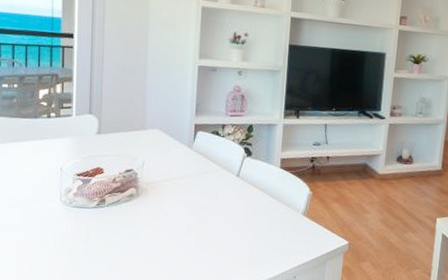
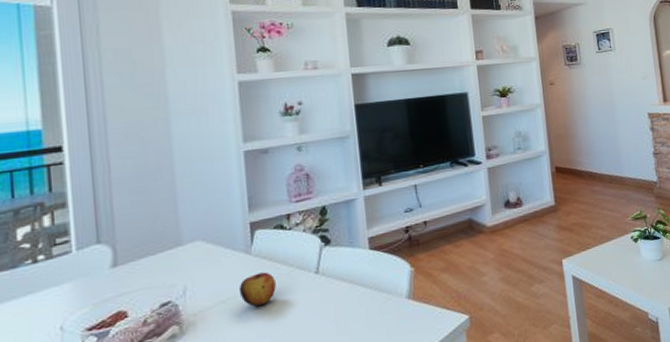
apple: none [180,165,207,190] -> present [238,272,276,306]

